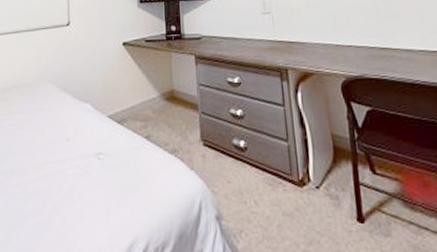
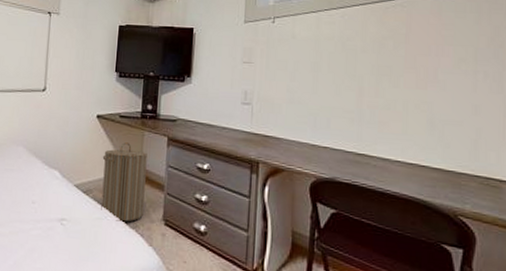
laundry hamper: none [133,66,181,148] -> present [101,142,147,222]

